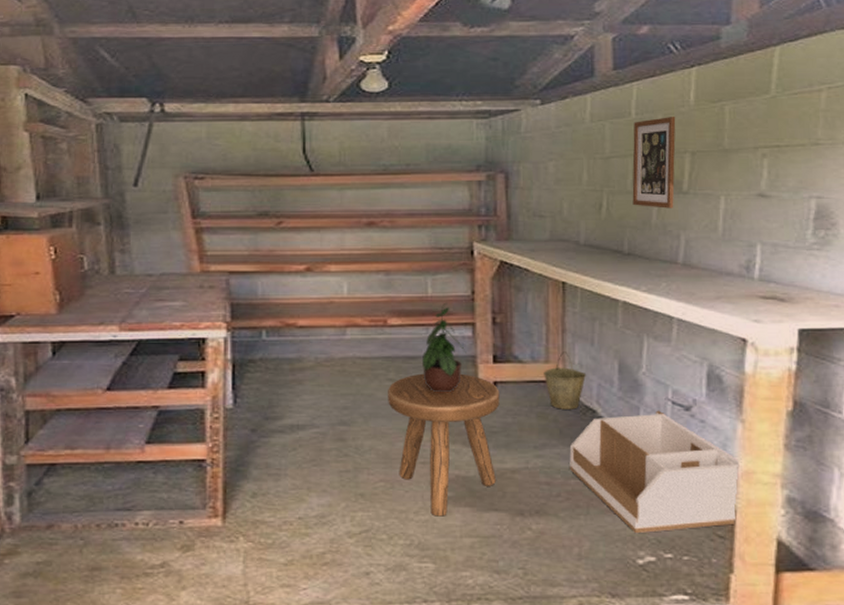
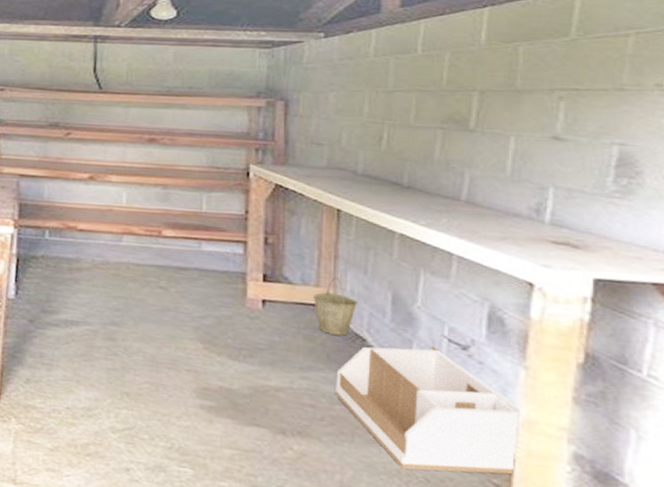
stool: present [388,373,500,517] -> none [158,284,268,425]
potted plant: present [421,302,466,393] -> none [192,219,237,306]
picture frame: present [632,117,676,208] -> none [415,55,465,145]

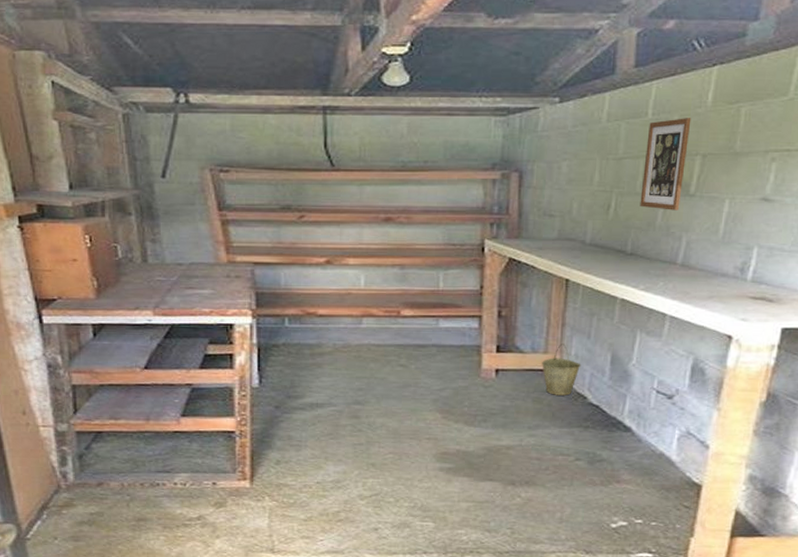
storage bin: present [335,346,520,475] -> none [559,398,711,503]
picture frame: none [415,55,465,145] -> present [640,118,692,211]

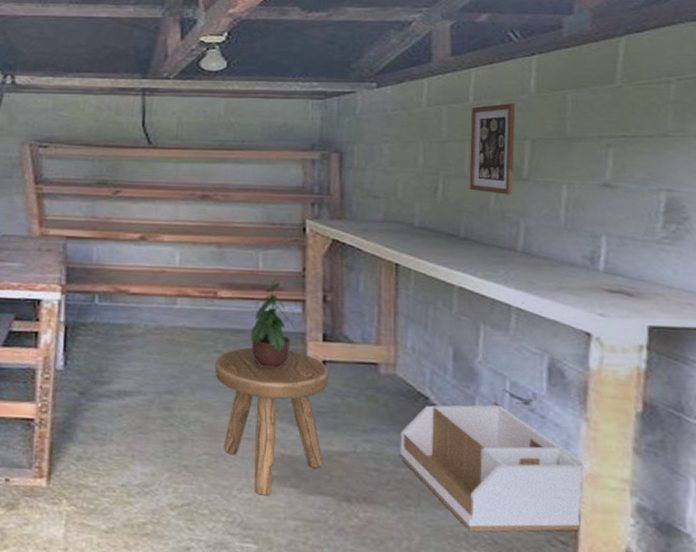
stool: none [399,360,501,484] -> present [215,347,329,496]
potted plant: none [430,296,472,378] -> present [250,277,296,369]
bucket: present [542,344,581,396] -> none [374,334,420,395]
storage bin: none [559,398,711,503] -> present [400,401,583,532]

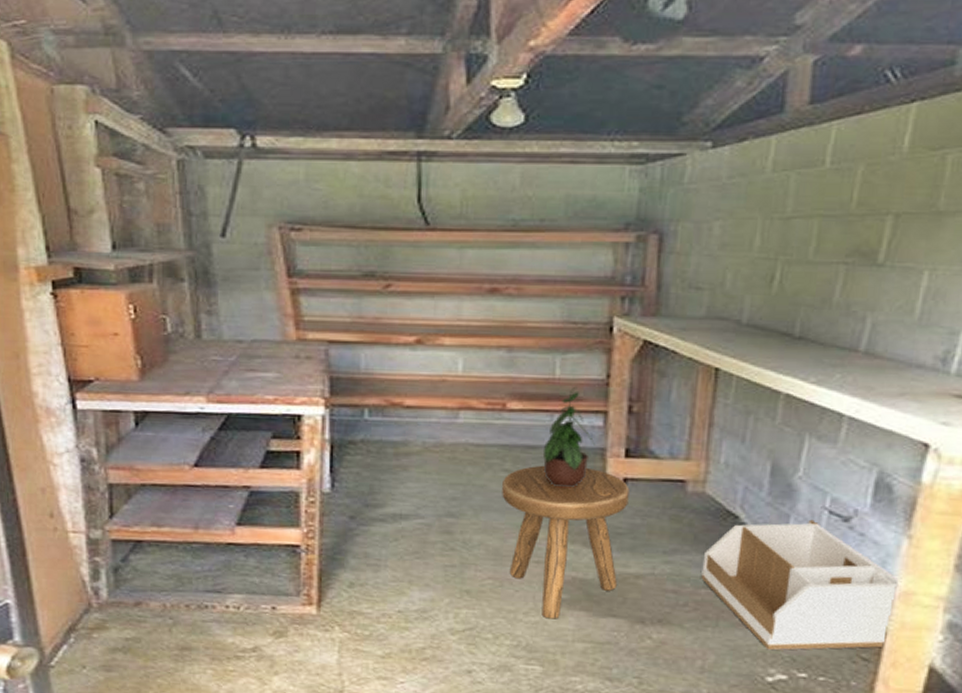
picture frame: present [469,103,516,195] -> none [812,167,882,284]

